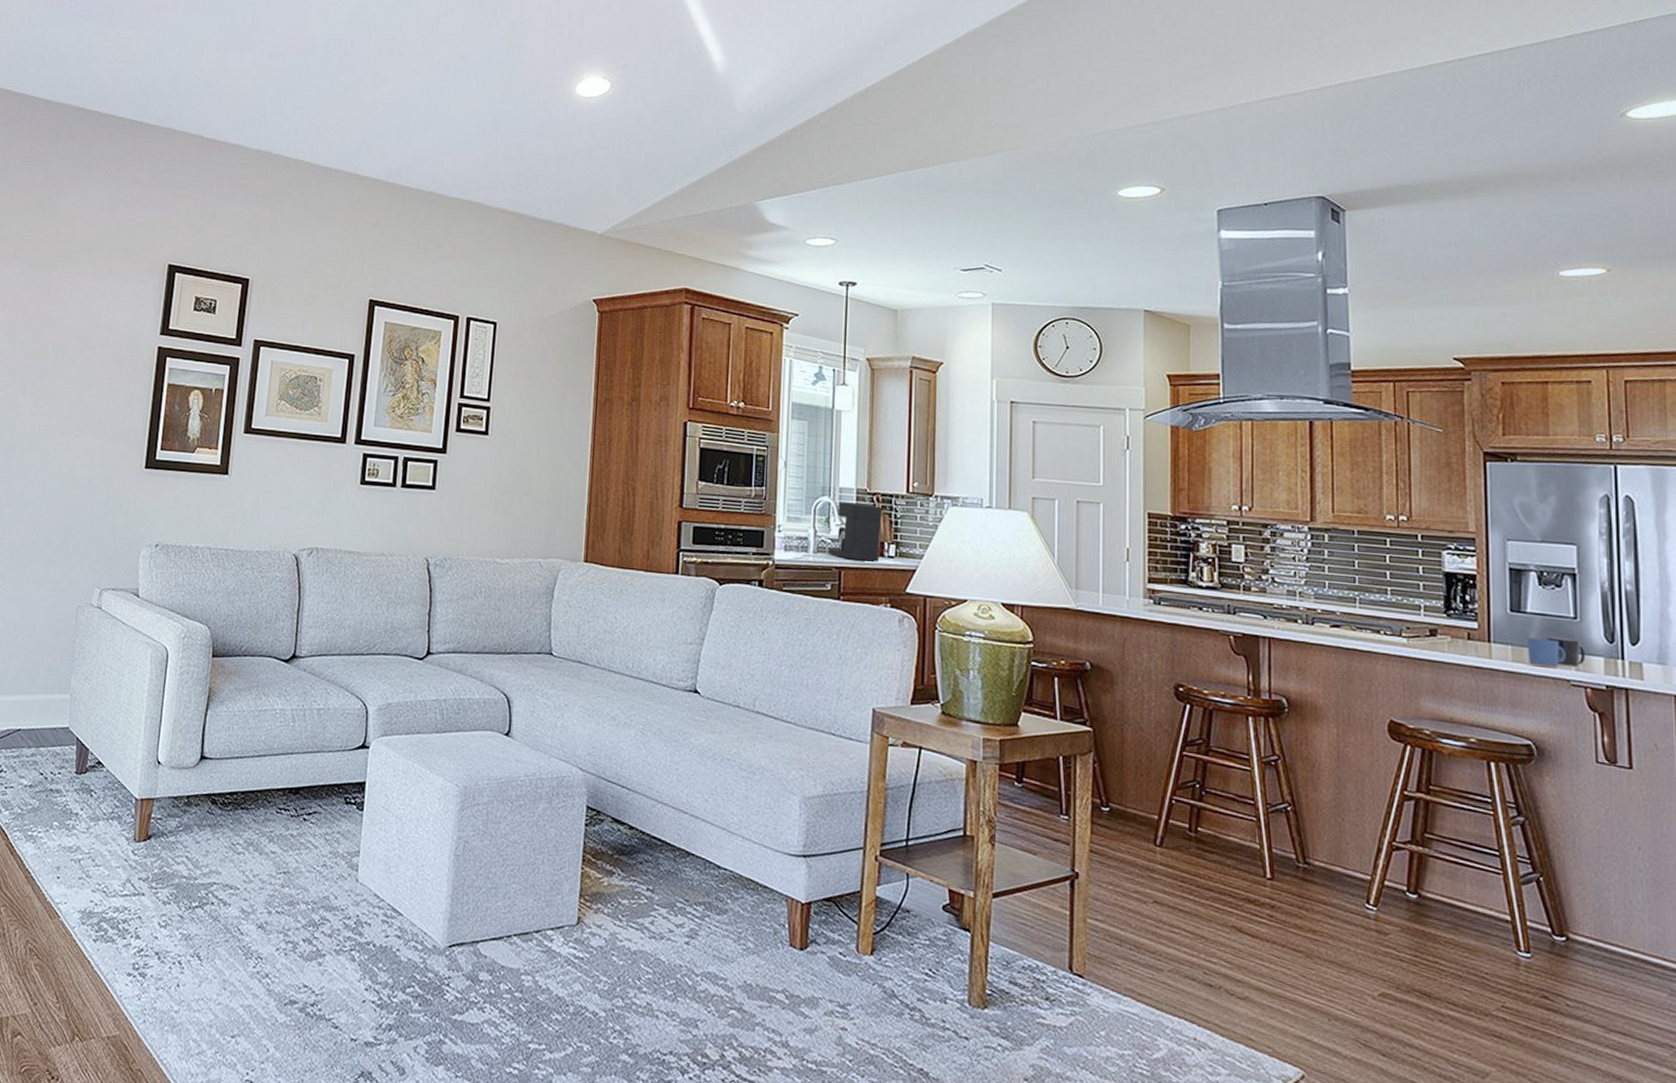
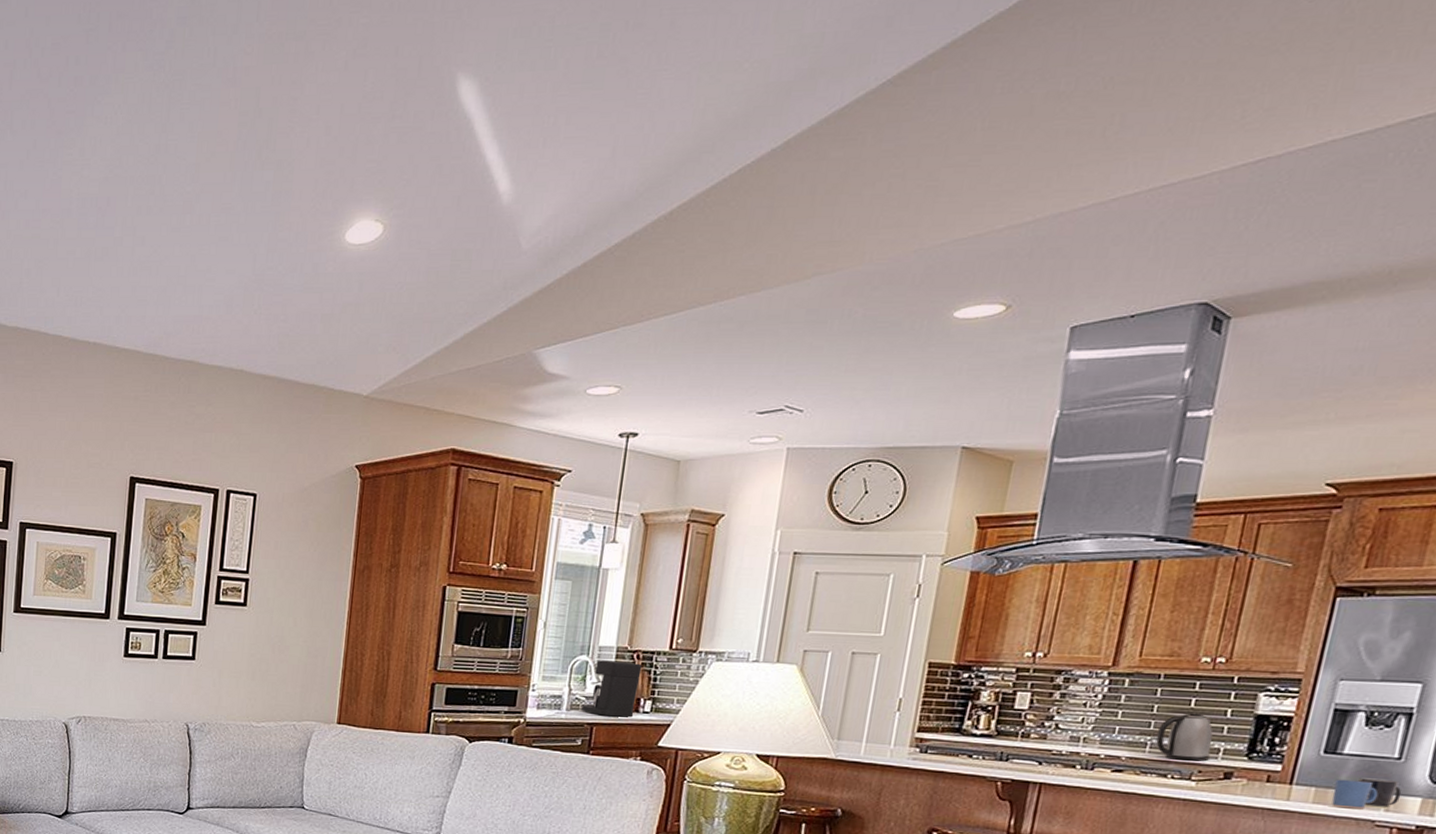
kettle: none [1363,569,1413,618] -> present [1156,713,1214,762]

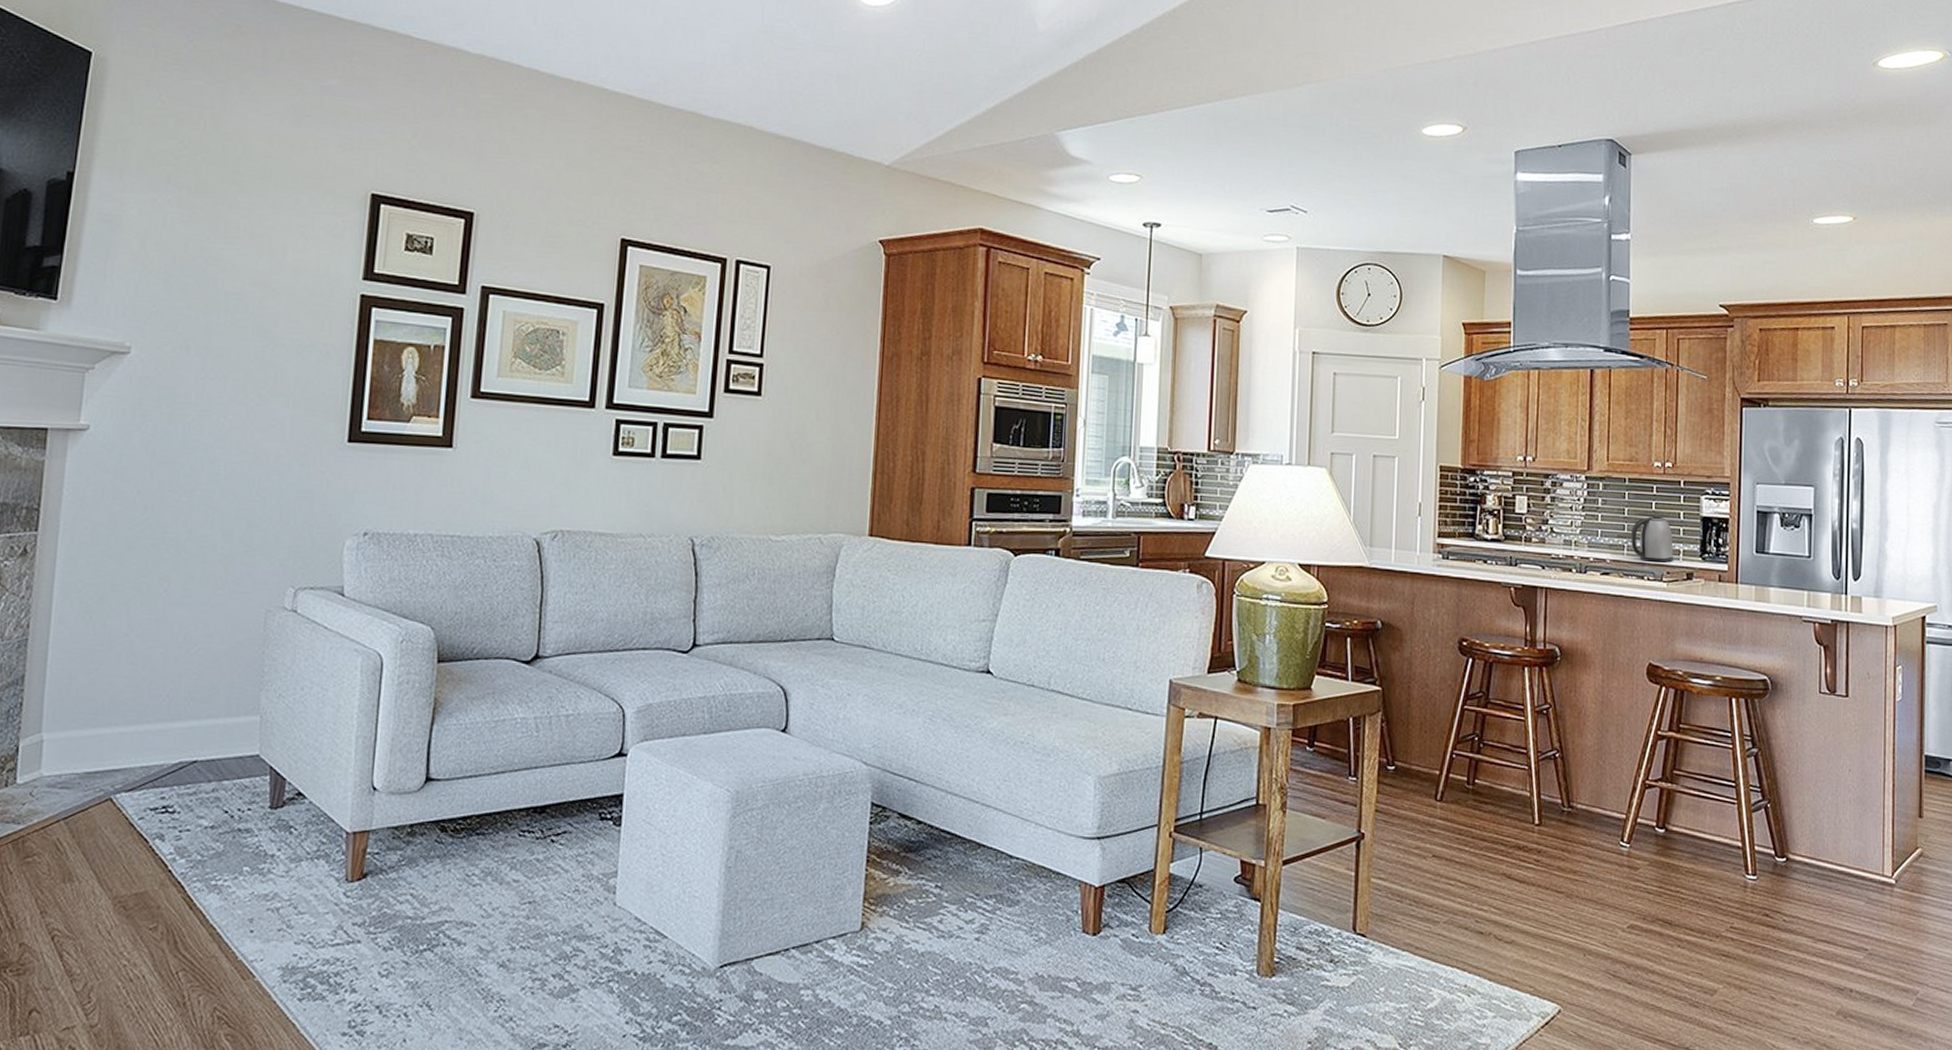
coffee maker: present [582,660,642,718] -> none [1128,462,1183,525]
mug: present [1331,779,1379,810] -> none [1768,577,1800,606]
mug: present [1358,777,1402,810] -> none [1784,575,1816,606]

